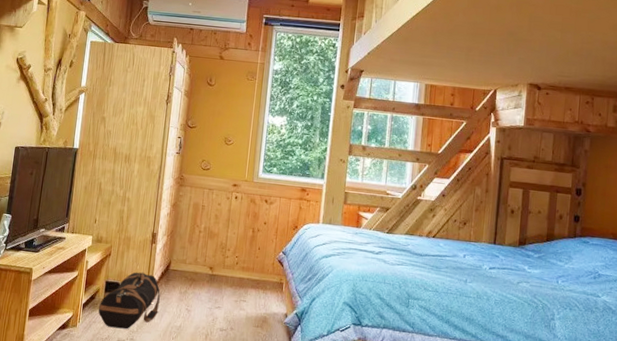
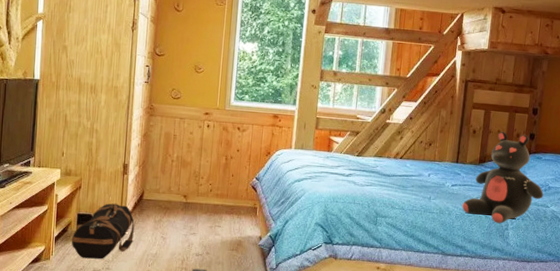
stuffed animal: none [501,212,593,313] -> present [461,131,544,224]

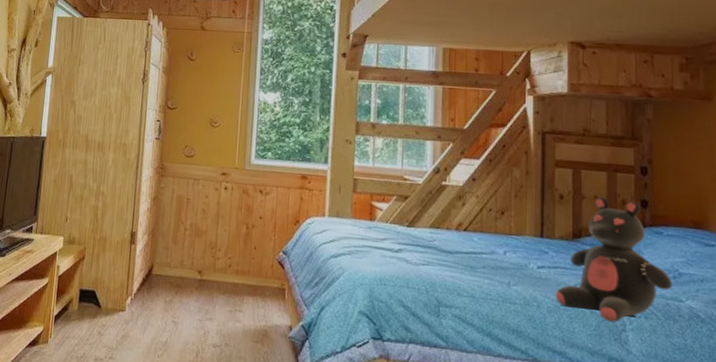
duffel bag: present [71,202,135,259] -> none [71,277,142,346]

